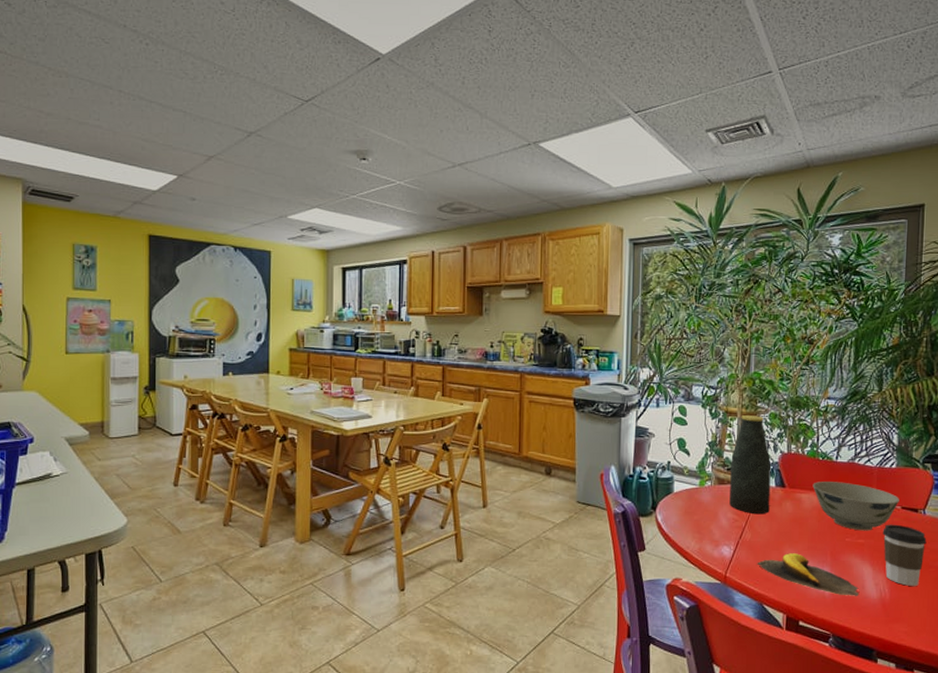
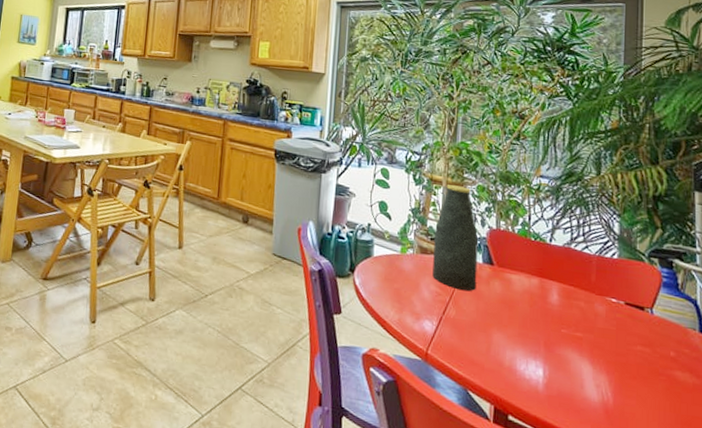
banana: present [757,553,859,596] -> none [462,337,577,396]
bowl: present [812,482,899,531] -> none [524,263,622,325]
coffee cup: present [882,524,927,586] -> none [604,319,656,394]

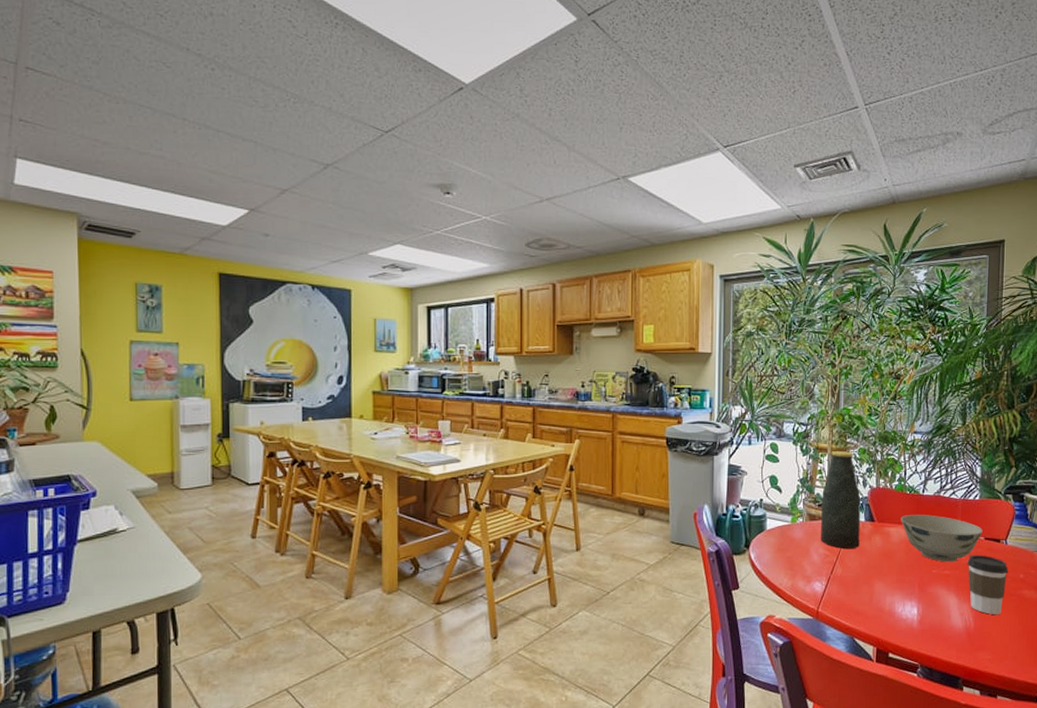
bowl: none [524,263,622,325] -> present [900,515,983,562]
coffee cup: none [604,319,656,394] -> present [967,555,1009,614]

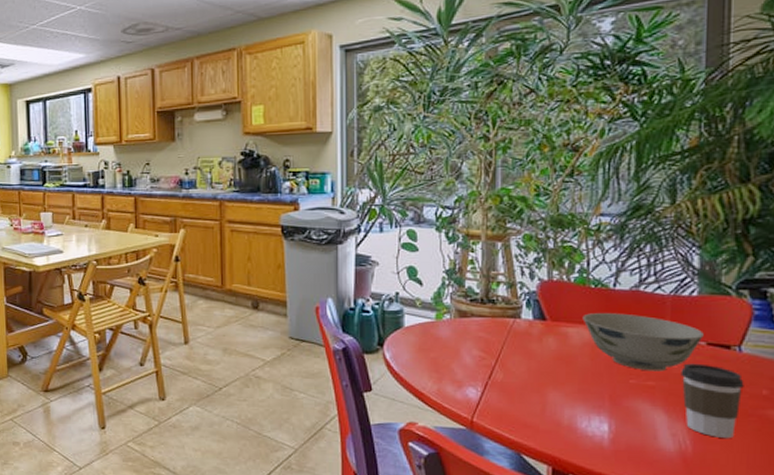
bottle: present [821,451,861,548] -> none [474,238,527,350]

